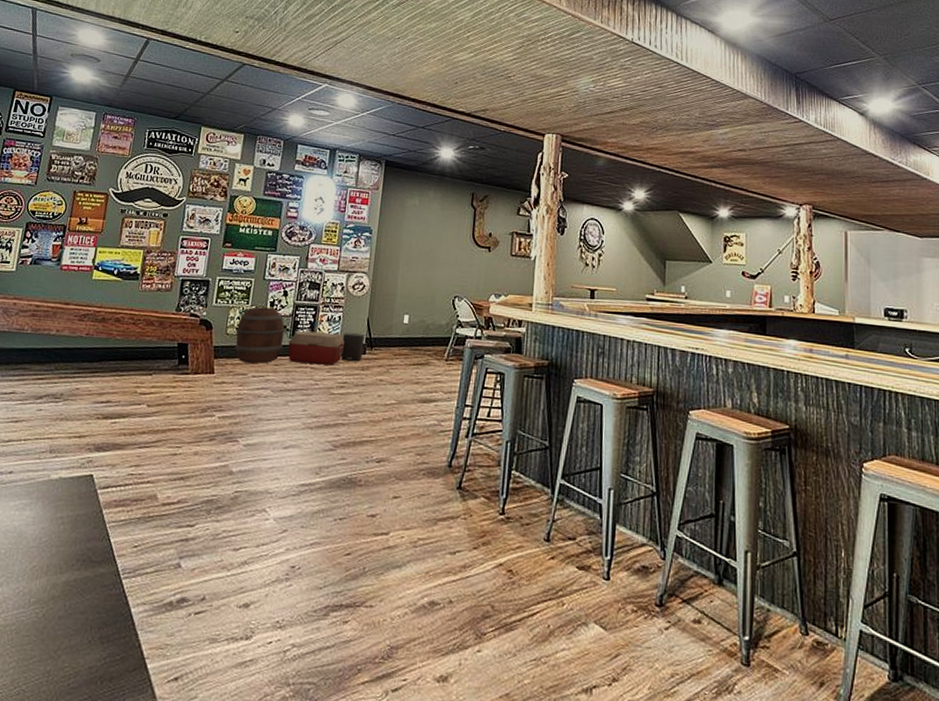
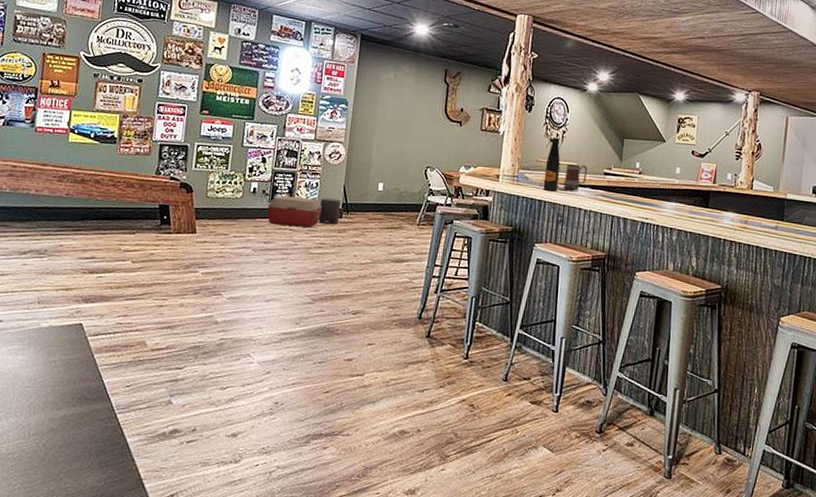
keg: present [234,307,285,364] -> none [215,172,264,225]
beer bottle: none [580,261,615,321] -> present [543,137,575,192]
beer mug: none [602,290,628,318] -> present [563,164,588,190]

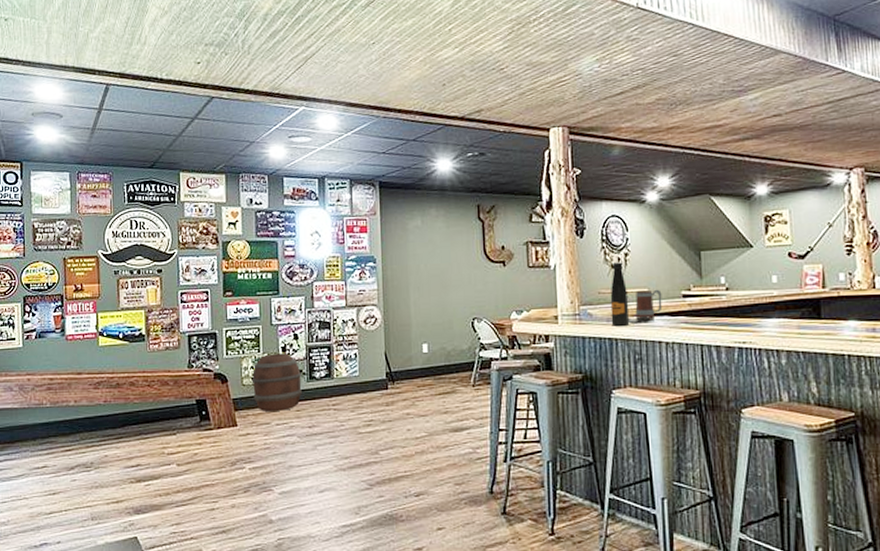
keg: none [215,172,264,225] -> present [251,353,302,411]
cooler: present [267,195,322,228] -> none [307,371,365,406]
pedal bin: present [318,197,341,225] -> none [361,368,385,399]

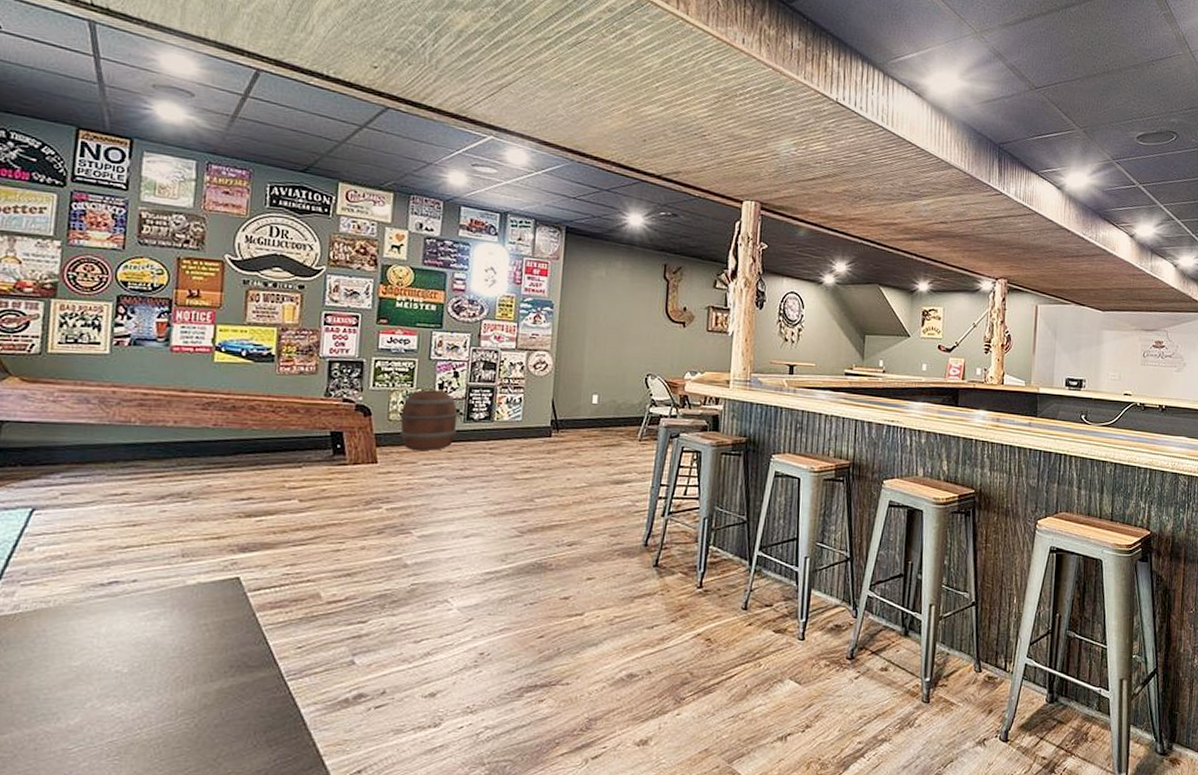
beer bottle: present [610,262,650,326] -> none [779,336,814,396]
beer mug: present [635,289,663,321] -> none [801,365,827,394]

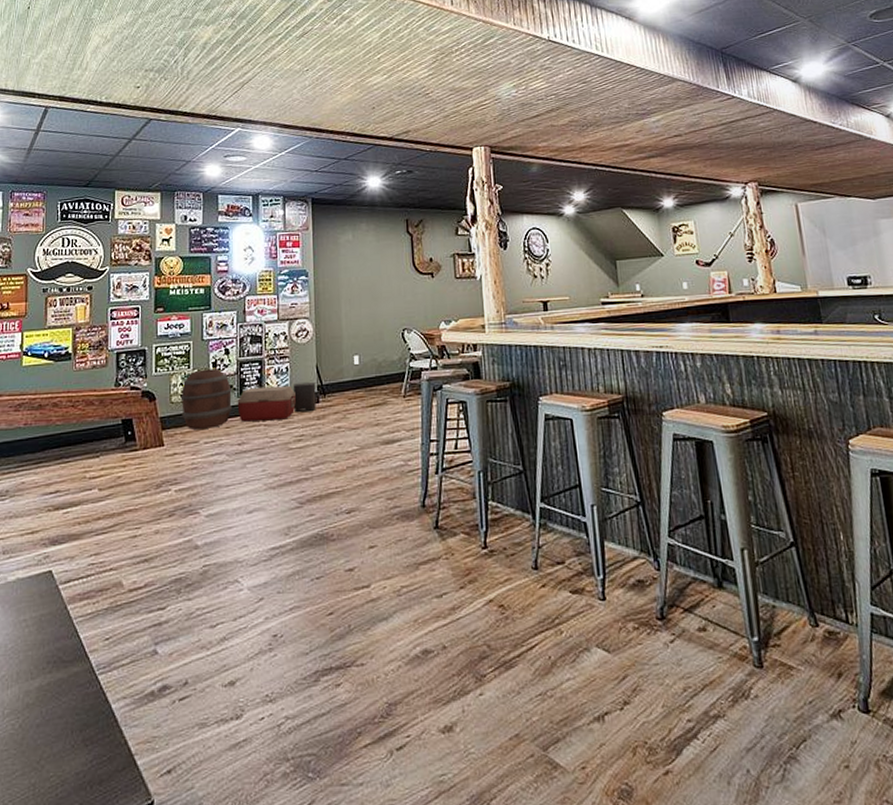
cooler: none [462,414,527,450] -> present [237,385,296,422]
pedal bin: none [523,414,550,445] -> present [293,381,316,413]

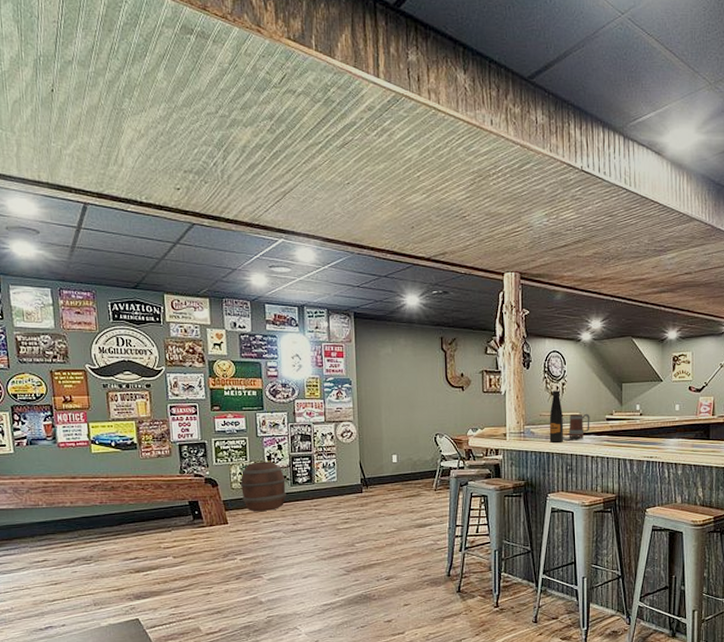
cooler: present [237,385,296,422] -> none [291,478,342,506]
pedal bin: present [293,381,316,413] -> none [339,475,360,501]
beer bottle: none [534,272,573,334] -> present [549,390,580,443]
beer mug: none [558,297,584,328] -> present [569,413,590,439]

